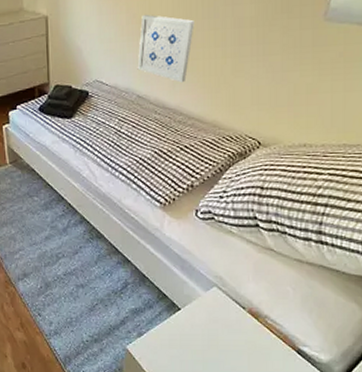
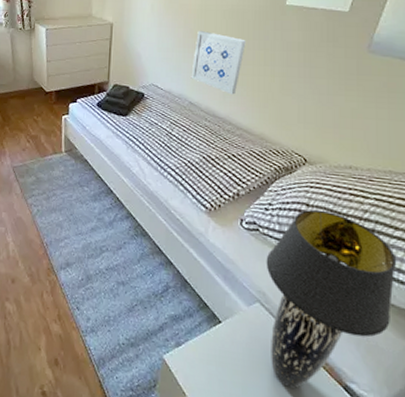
table lamp: none [222,191,349,358] -> present [266,209,397,388]

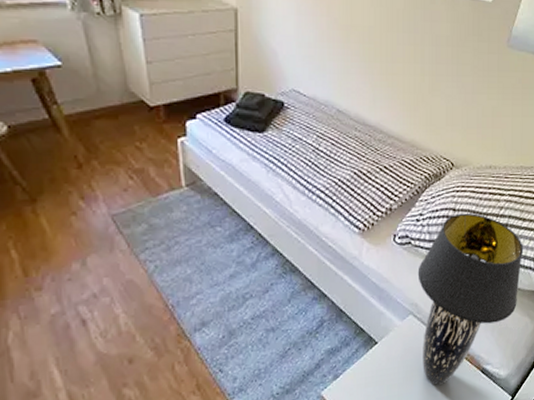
wall art: present [191,30,246,95] -> none [337,20,395,98]

